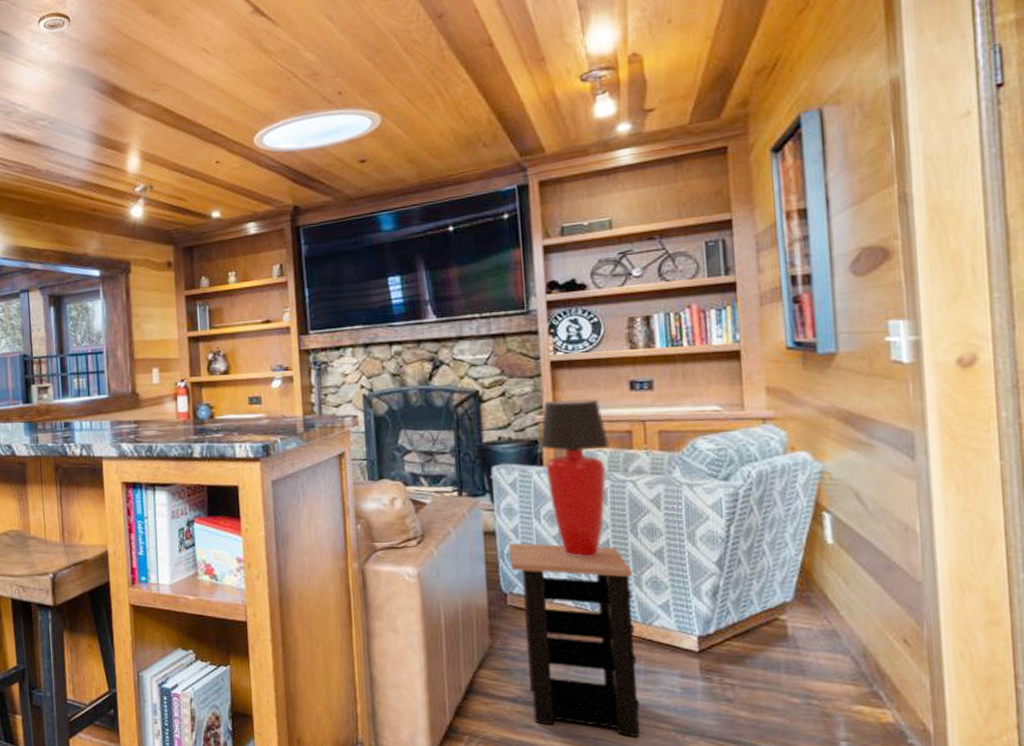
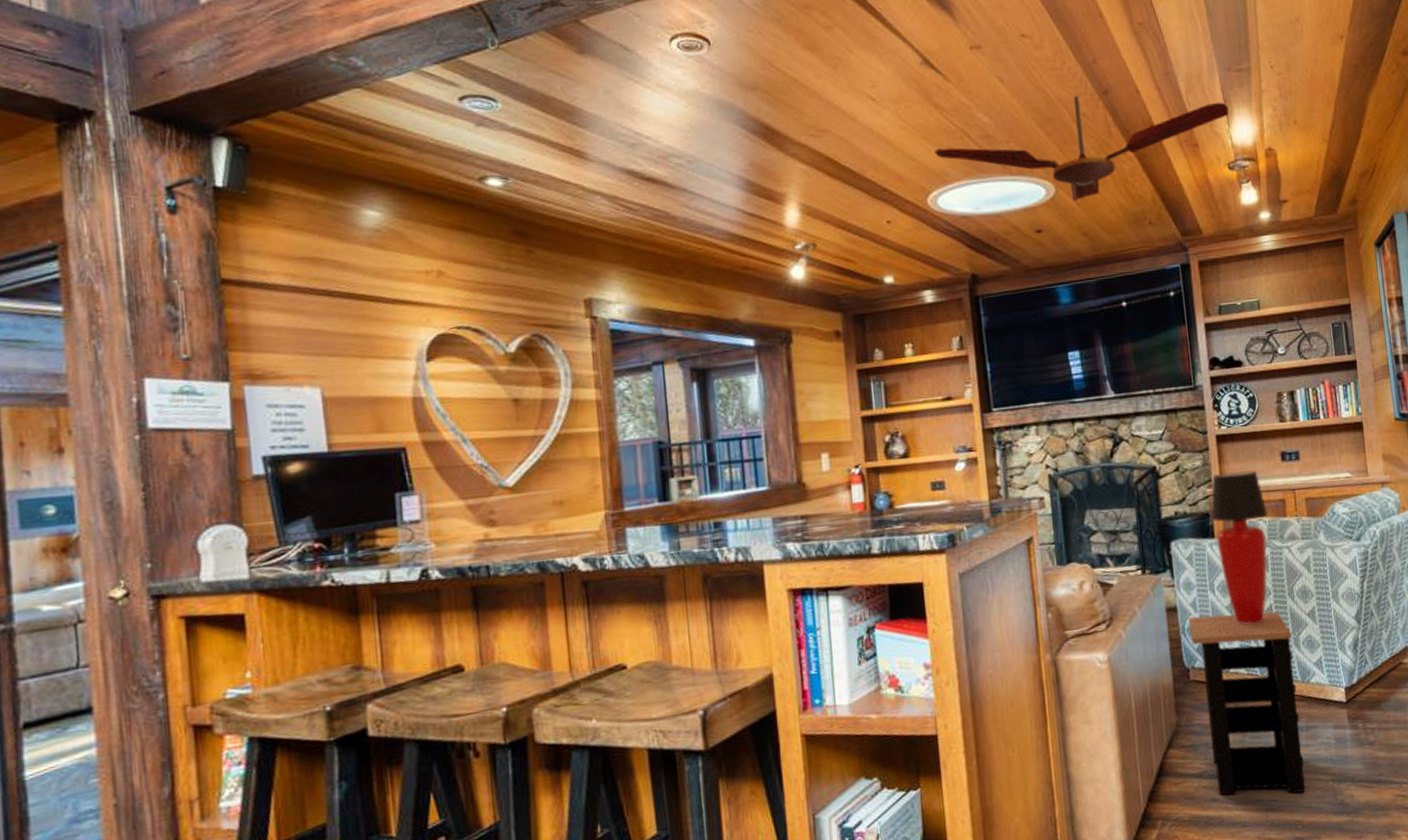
ceiling fan: none [262,10,585,130] -> present [934,95,1229,202]

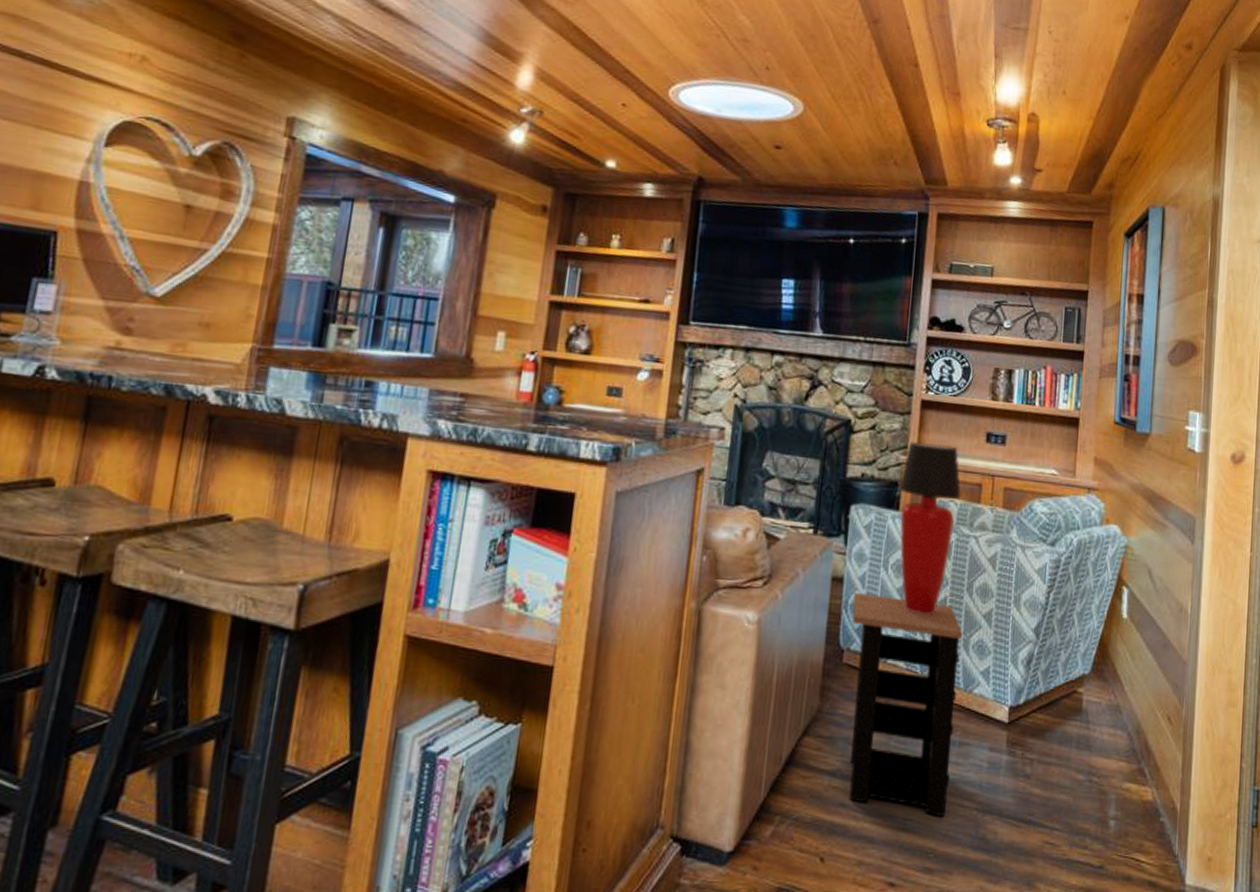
ceiling fan: present [934,95,1229,202] -> none [687,18,999,126]

